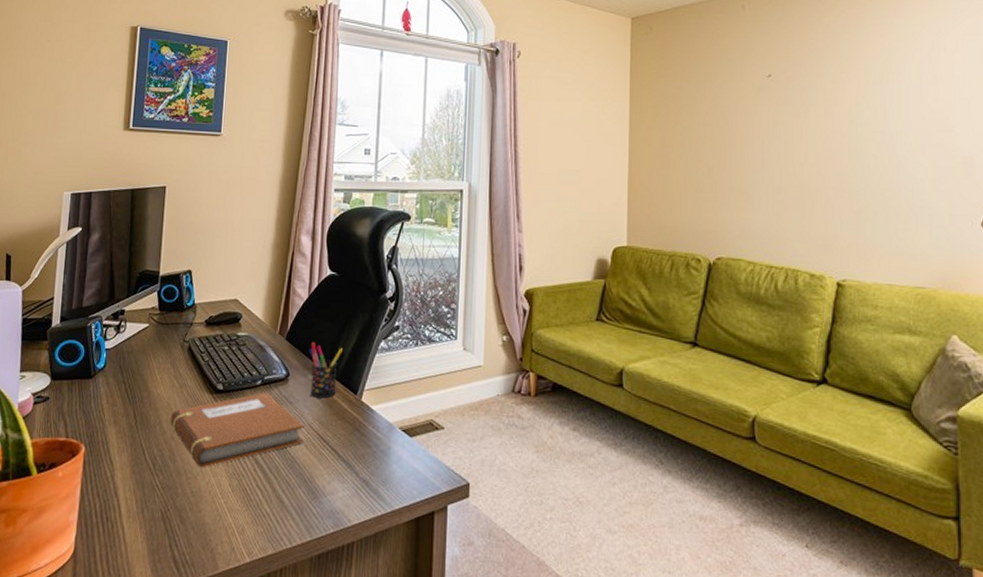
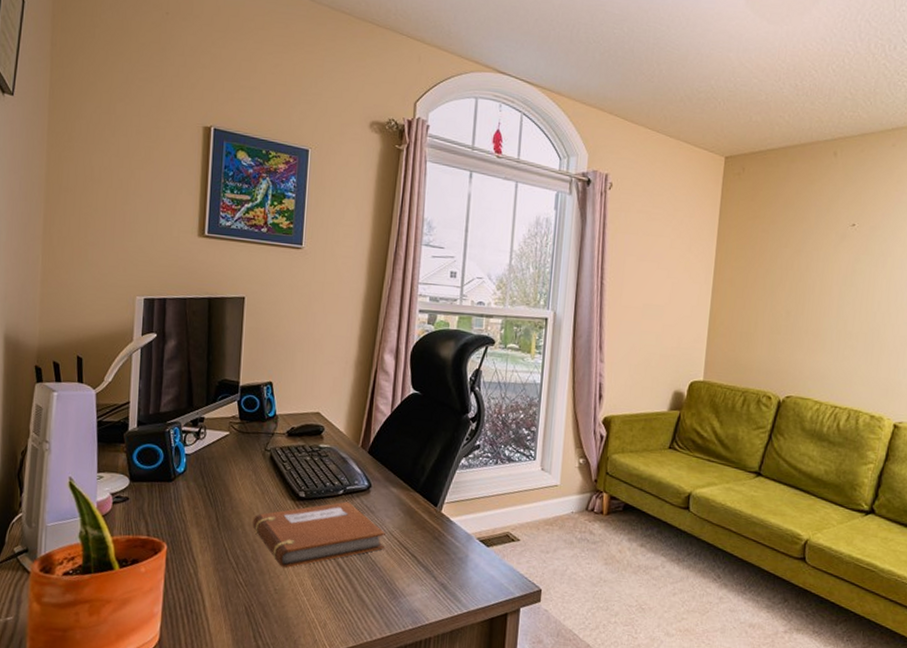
pen holder: present [309,342,343,399] -> none [391,456,424,509]

